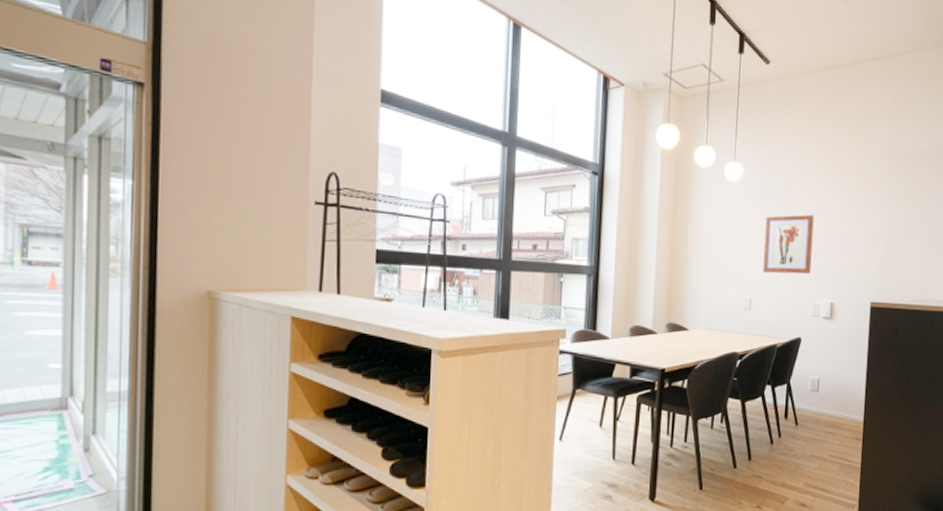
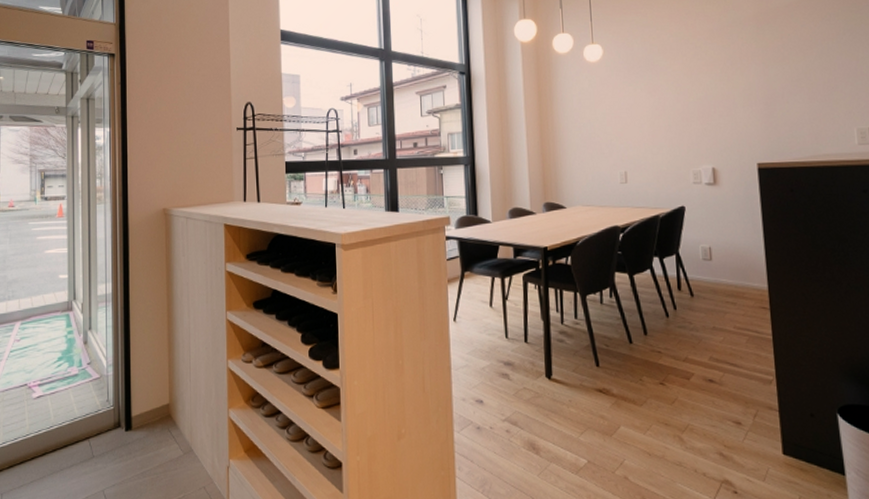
wall art: present [763,214,814,274] -> none [631,84,686,145]

